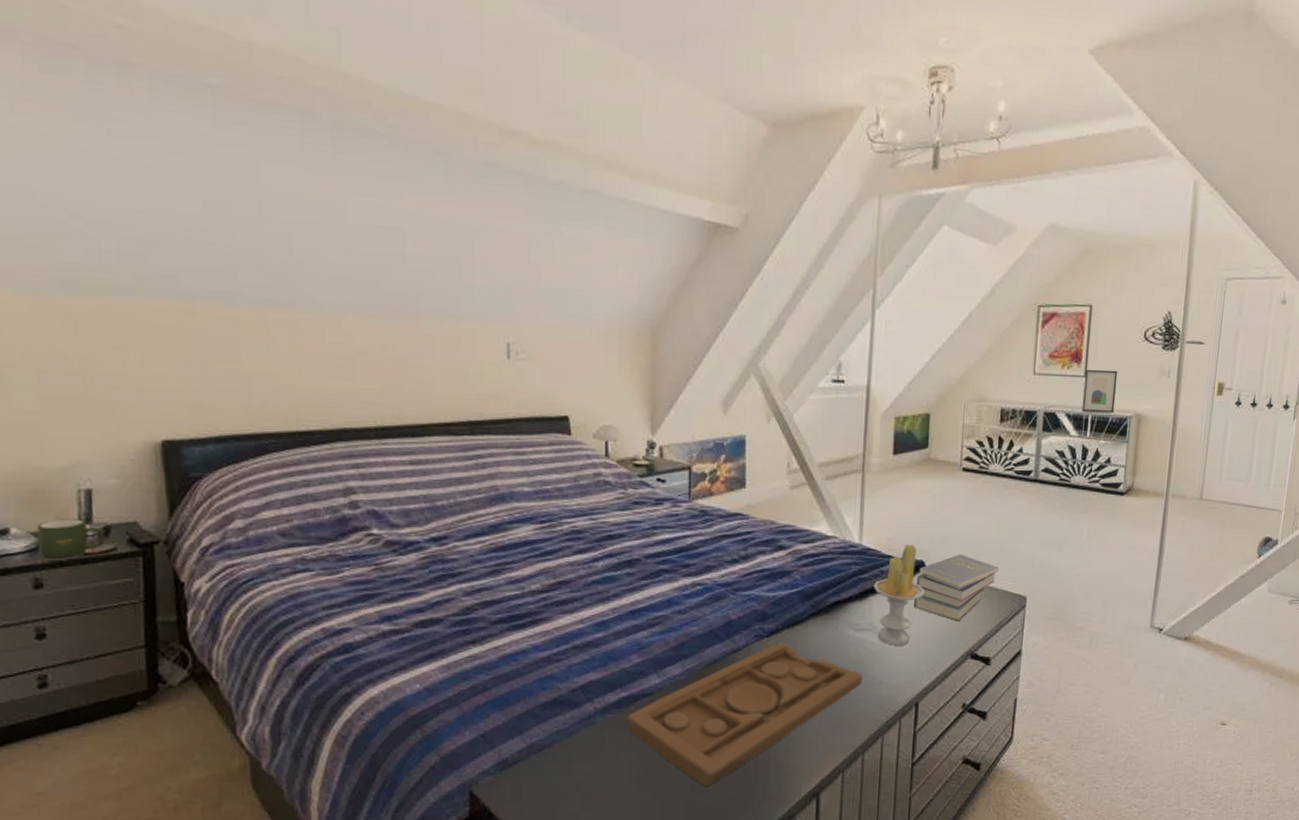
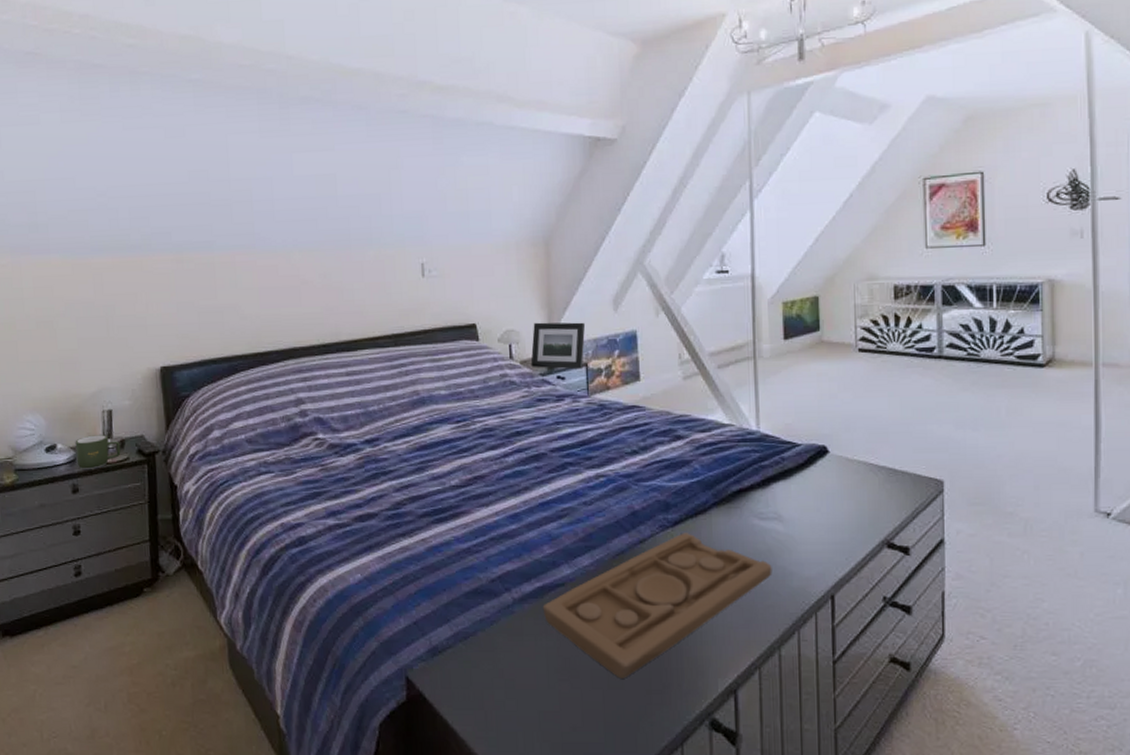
picture frame: none [628,419,692,473] -> present [530,322,586,370]
candle: present [873,544,925,646] -> none [775,429,830,535]
books: present [913,554,1000,621] -> none [819,438,910,508]
picture frame: present [1082,369,1118,413] -> none [983,235,1022,282]

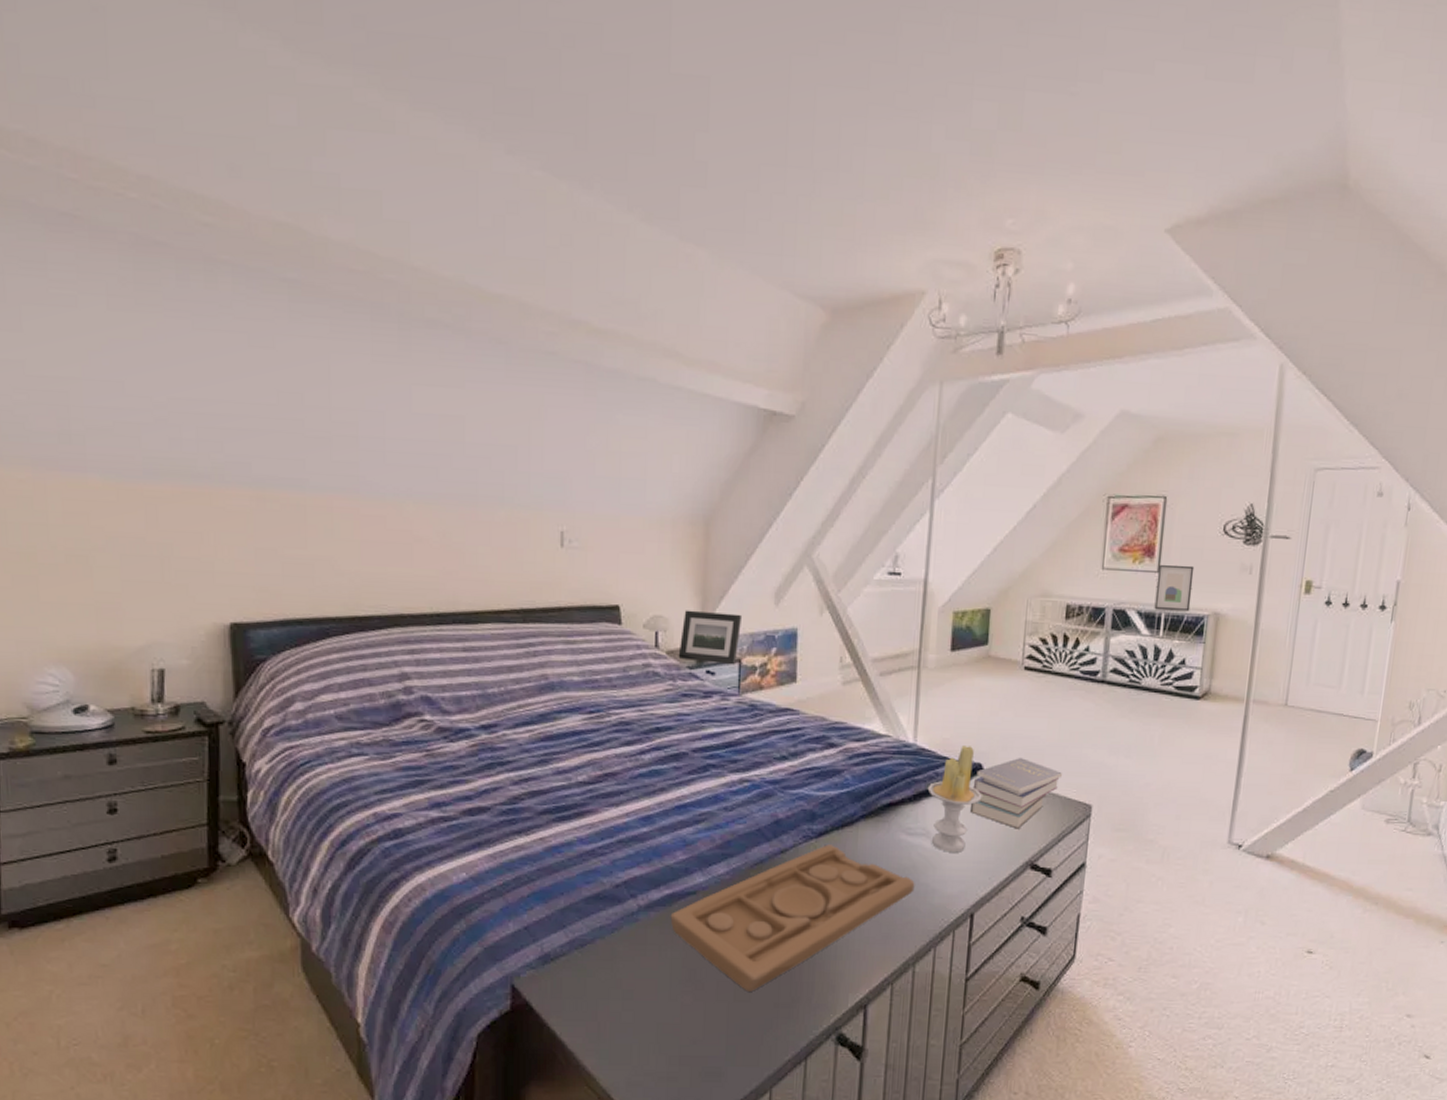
mug: present [75,435,121,469] -> none [114,697,174,738]
candle: none [775,429,830,535] -> present [927,746,982,853]
books: none [819,438,910,508] -> present [969,758,1063,829]
picture frame: none [983,235,1022,282] -> present [1154,564,1195,612]

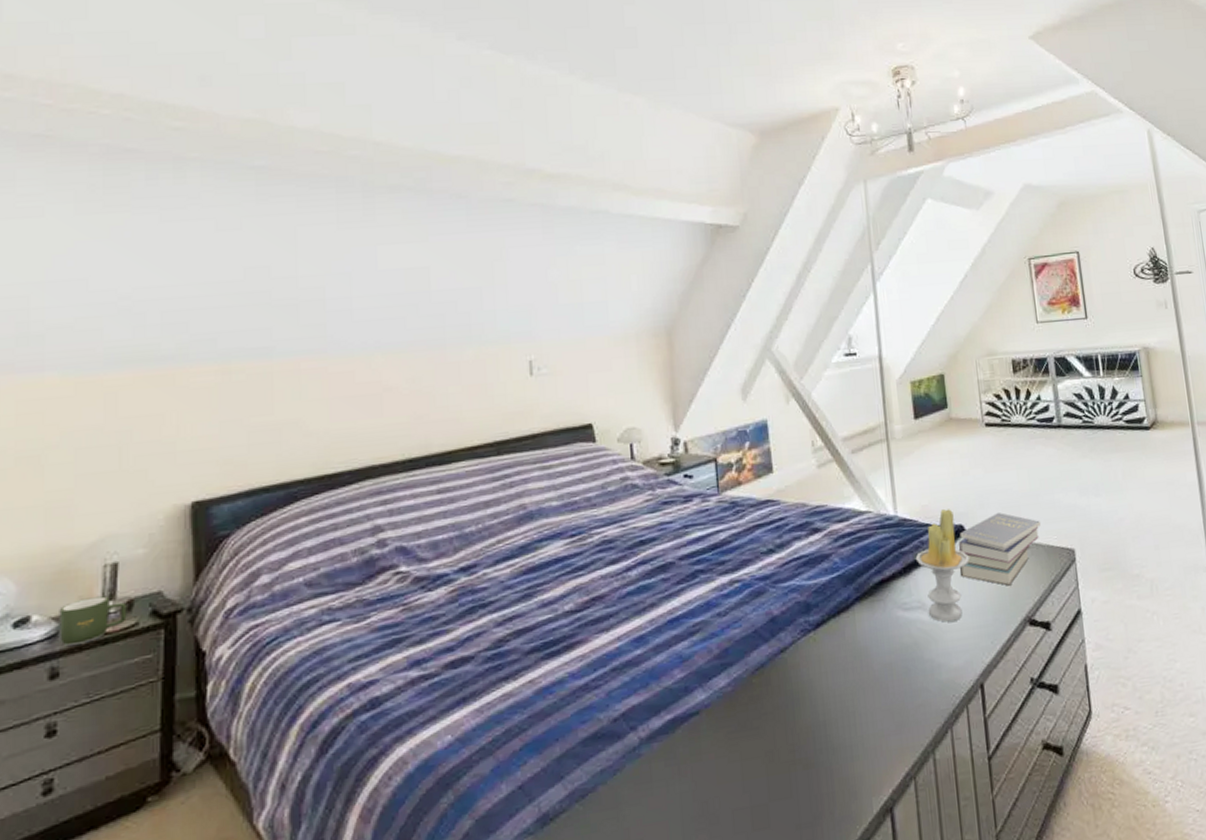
mug: none [114,697,174,738] -> present [59,596,127,646]
decorative tray: present [670,844,915,992] -> none [674,634,921,816]
picture frame: present [678,610,743,665] -> none [654,414,713,468]
picture frame: present [1154,564,1195,612] -> none [1085,308,1122,353]

